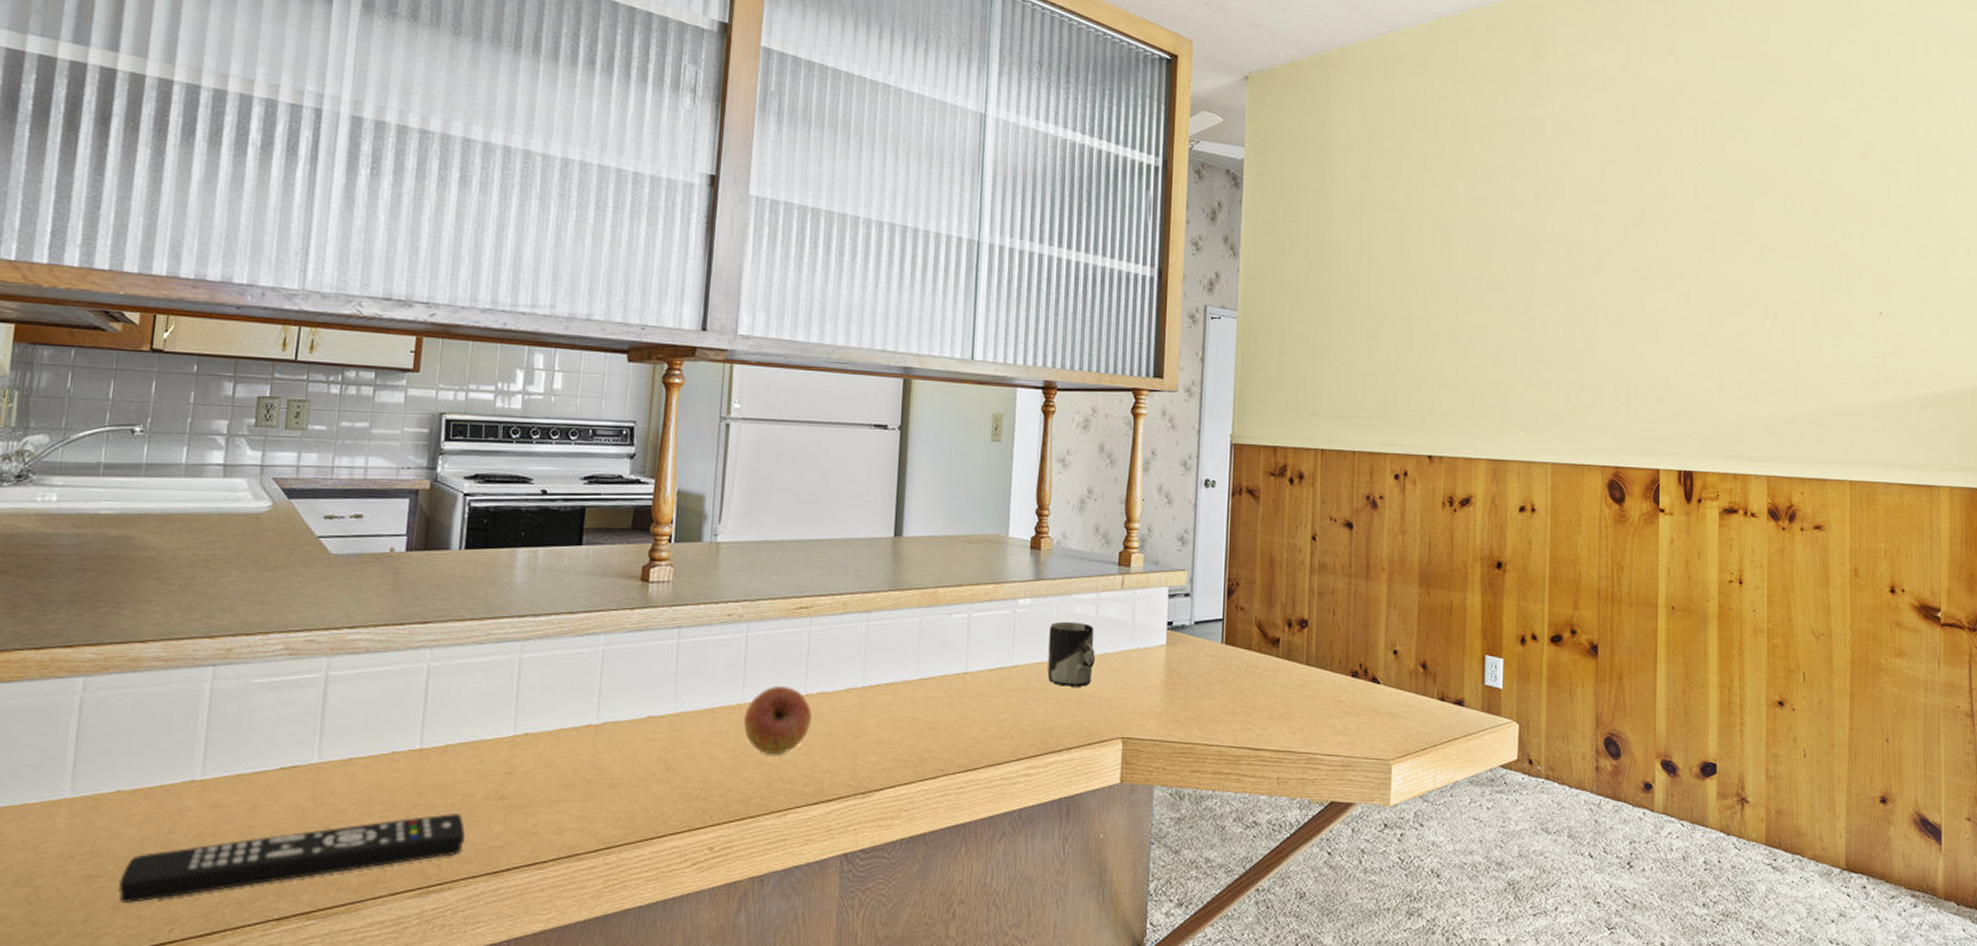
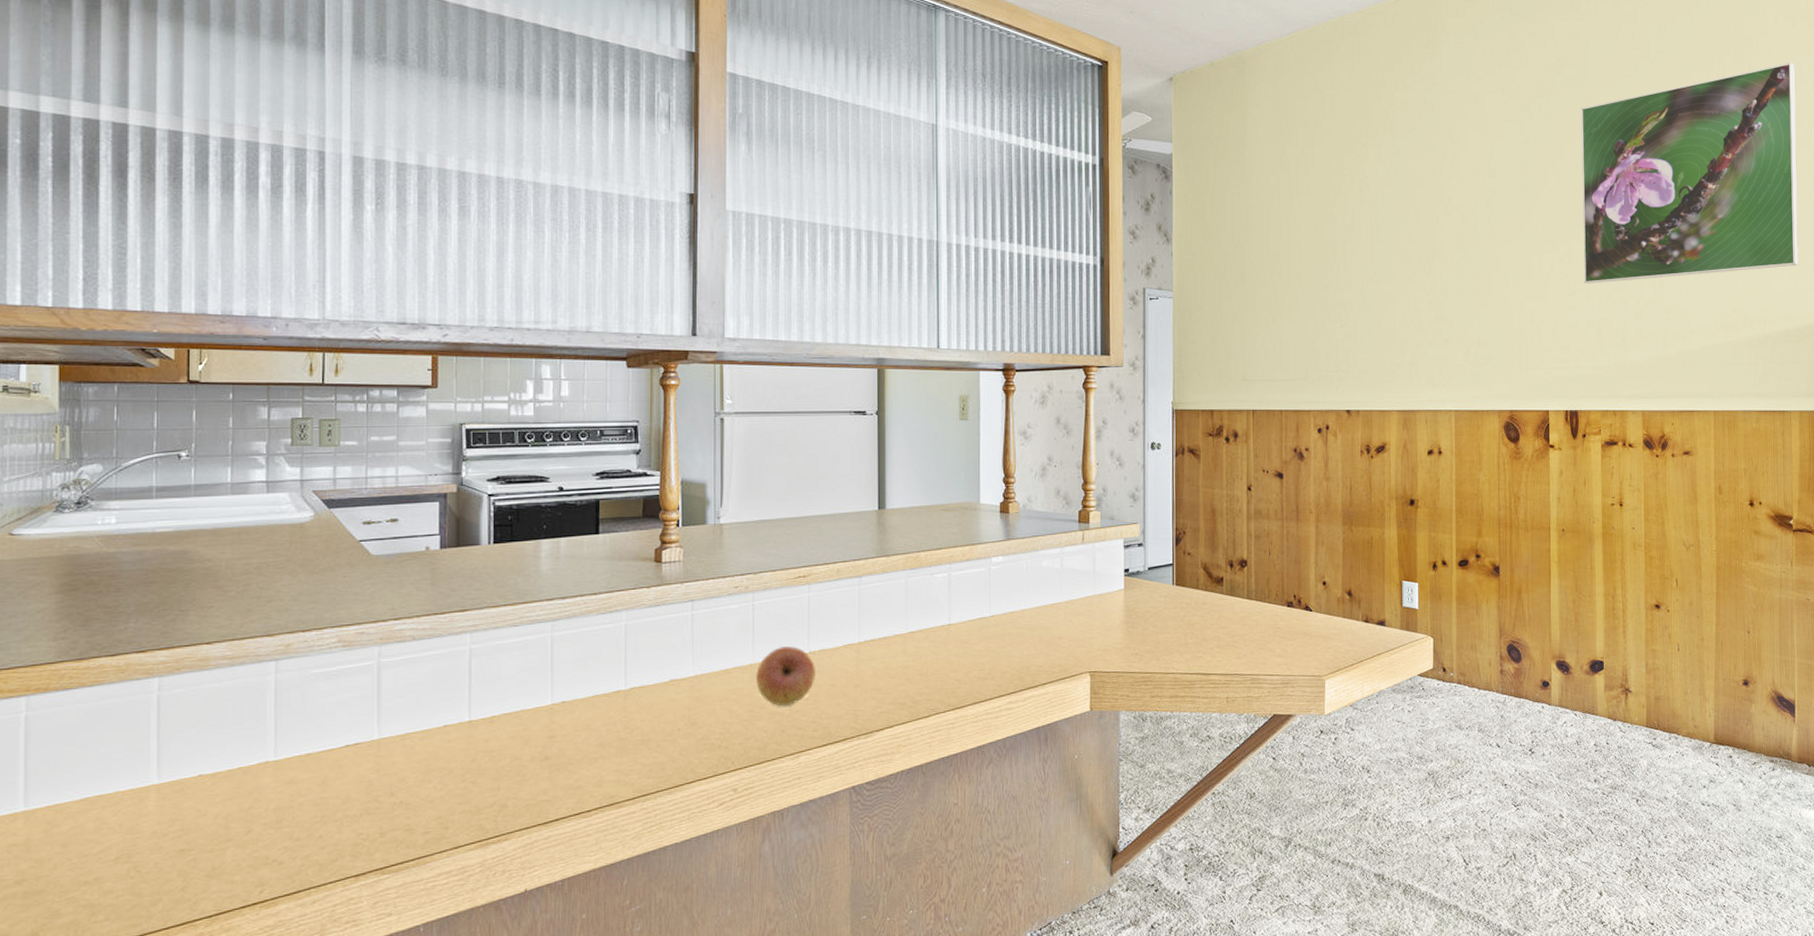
remote control: present [118,814,465,903] -> none [210,775,515,871]
cup: present [1047,621,1095,687] -> none [1021,574,1062,631]
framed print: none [1702,93,1950,329] -> present [1581,62,1799,284]

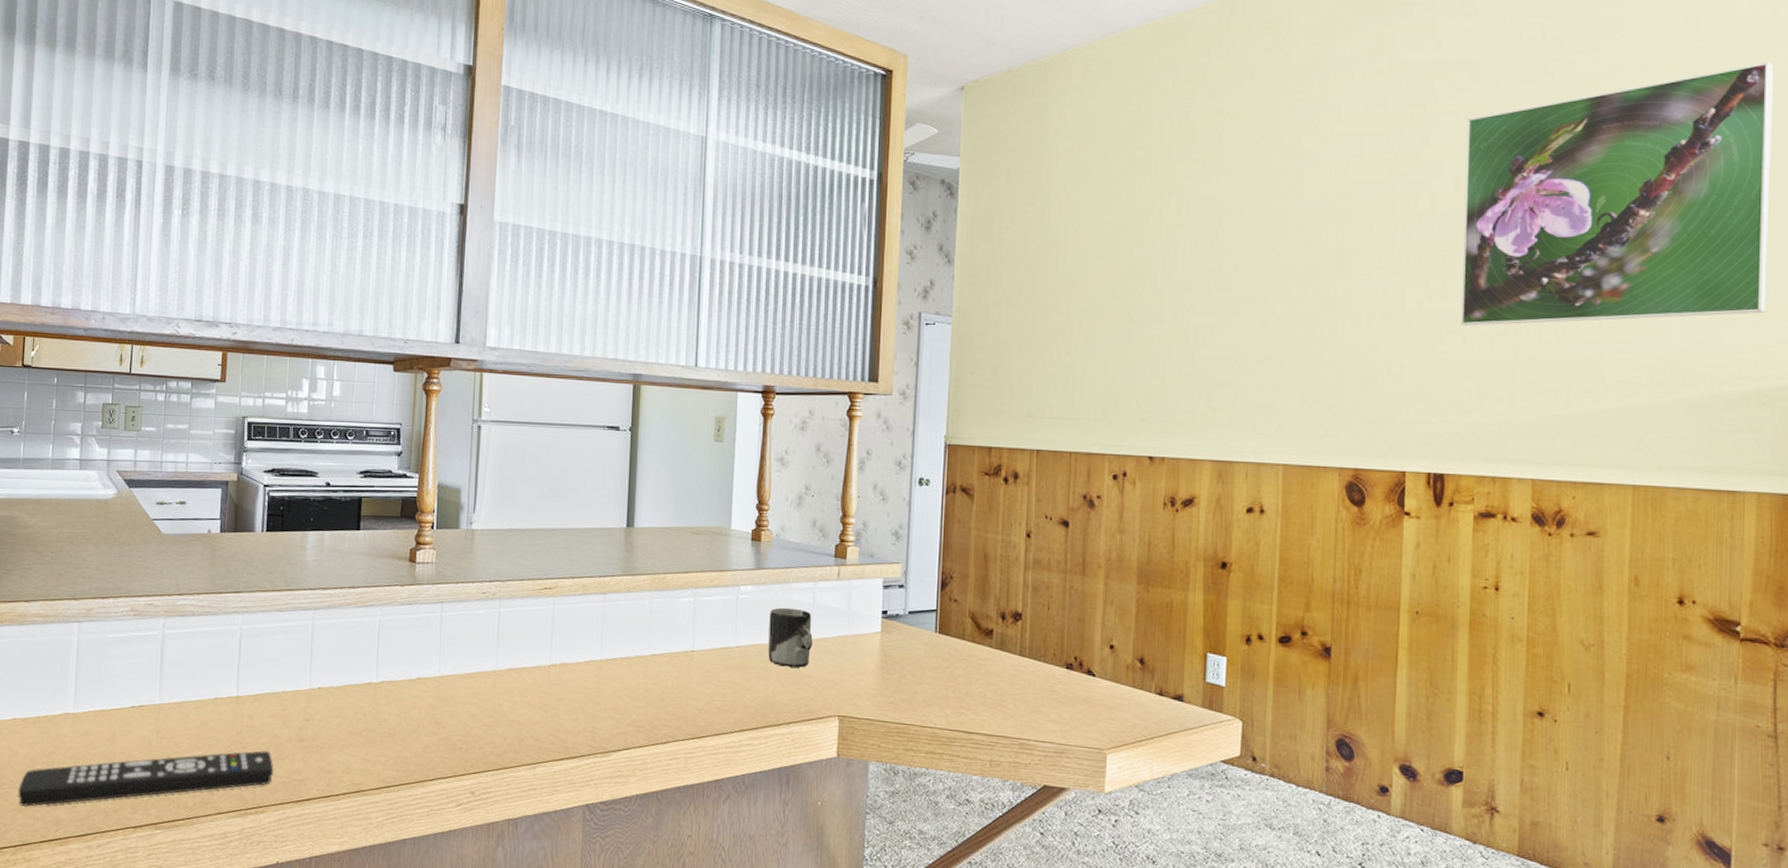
remote control: none [210,775,515,871] -> present [18,750,273,807]
fruit: present [756,646,815,706] -> none [498,656,556,716]
cup: none [1021,574,1062,631] -> present [768,607,813,668]

